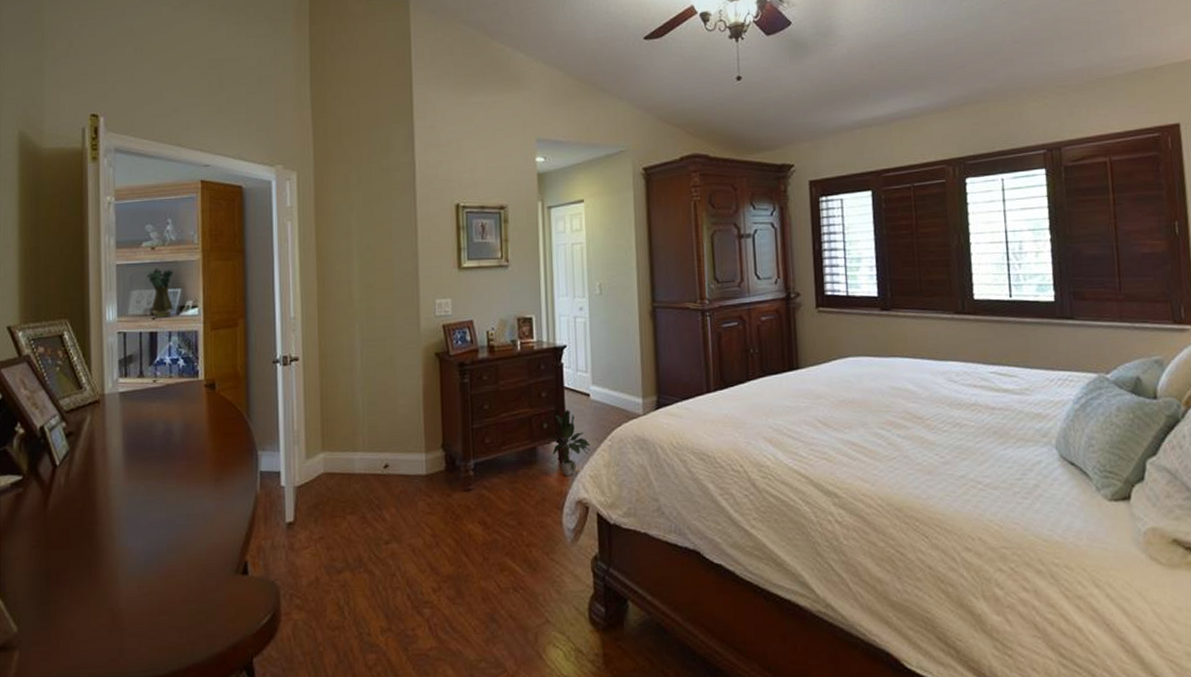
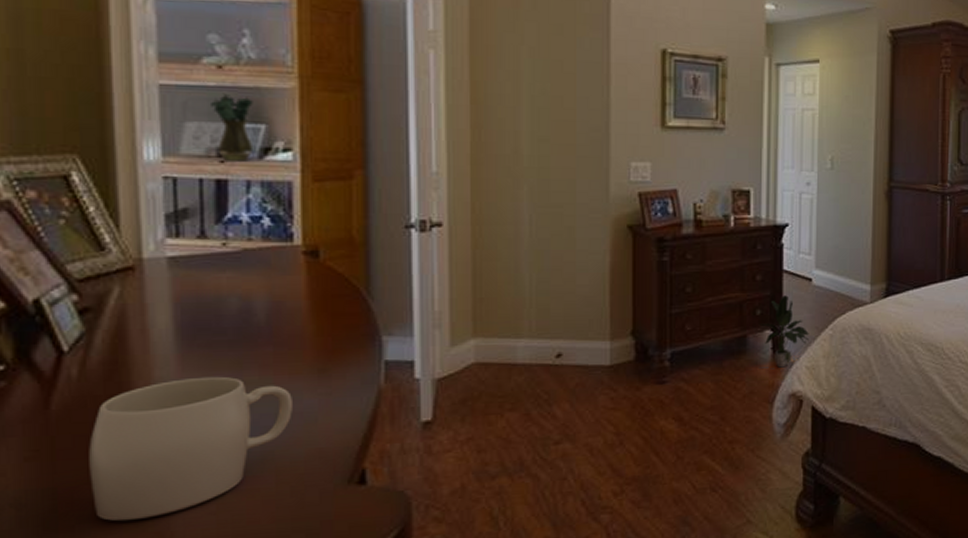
mug: none [70,484,198,599] -> present [89,376,292,522]

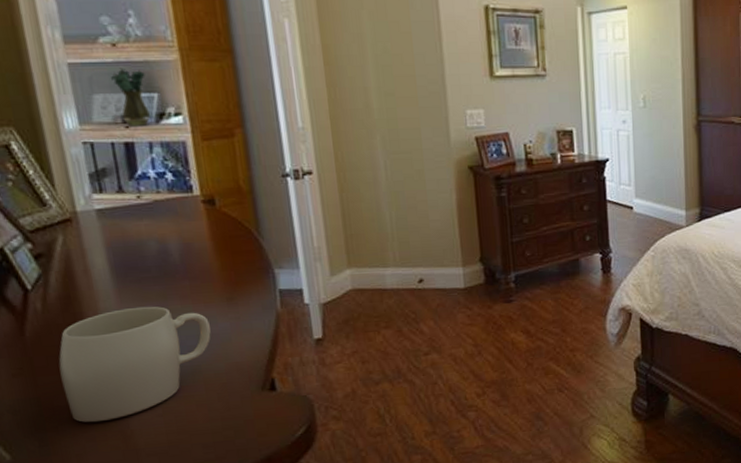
potted plant: present [758,295,809,368] -> none [588,222,634,286]

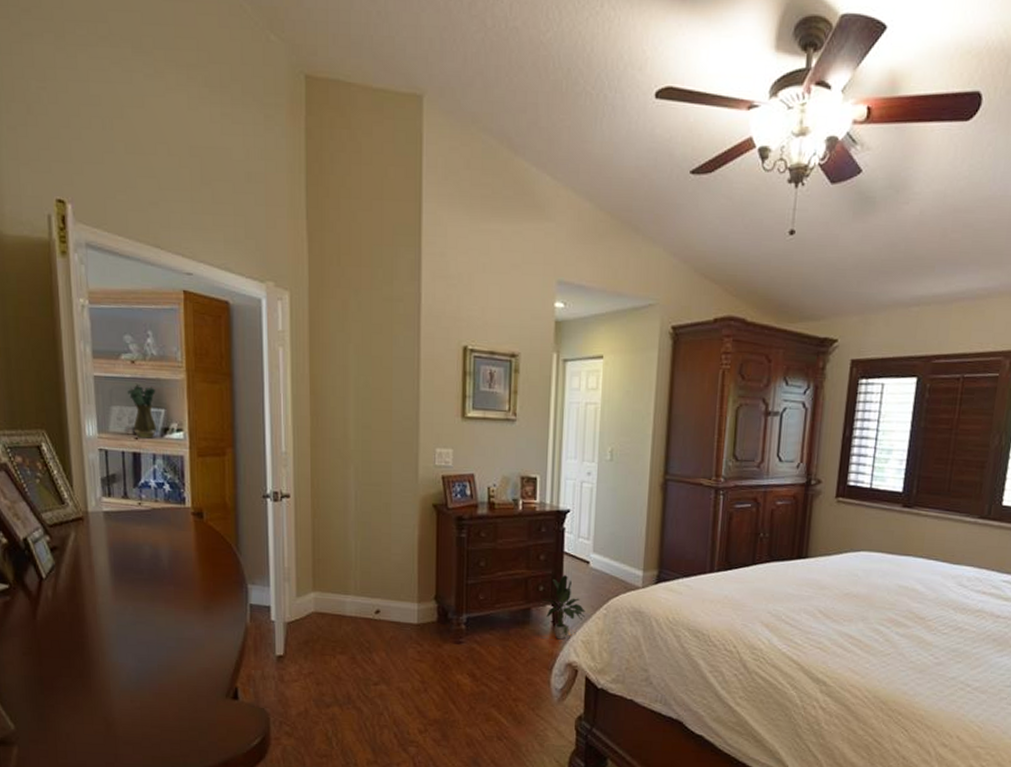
mug: present [58,306,211,423] -> none [60,605,188,707]
potted plant: none [588,222,634,286] -> present [541,575,585,640]

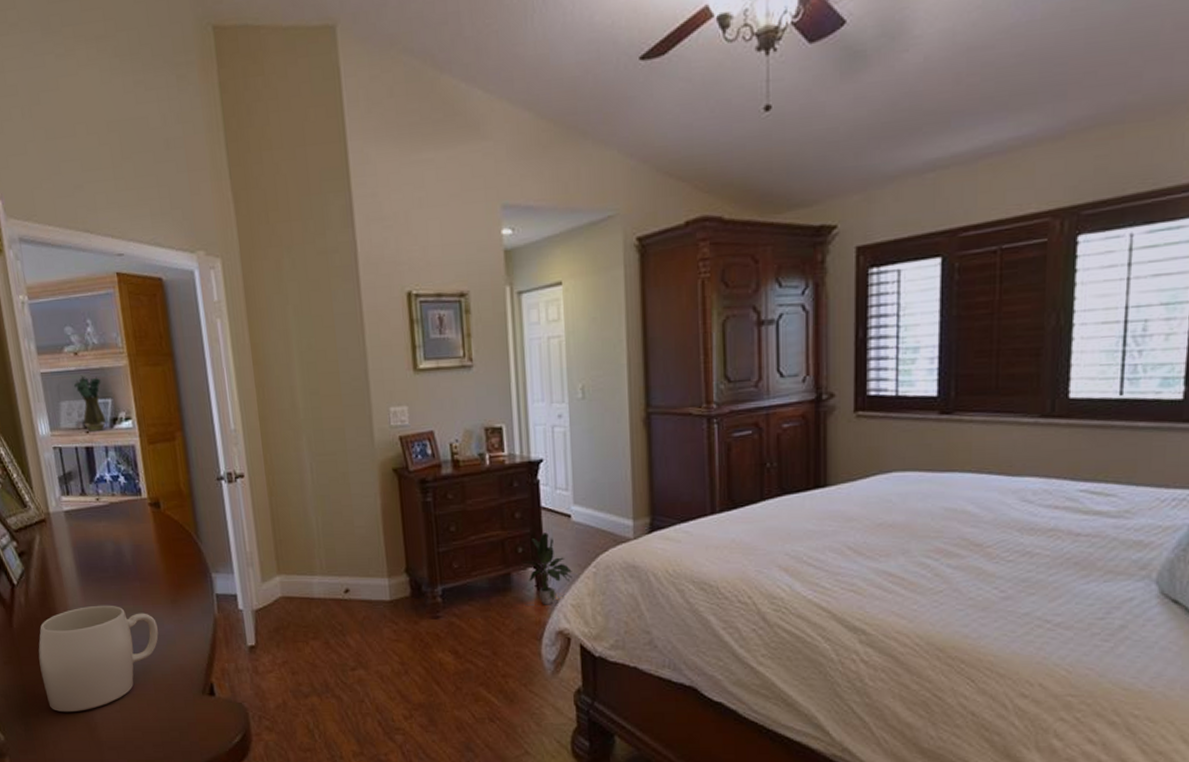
mug: none [60,605,188,707] -> present [38,605,159,713]

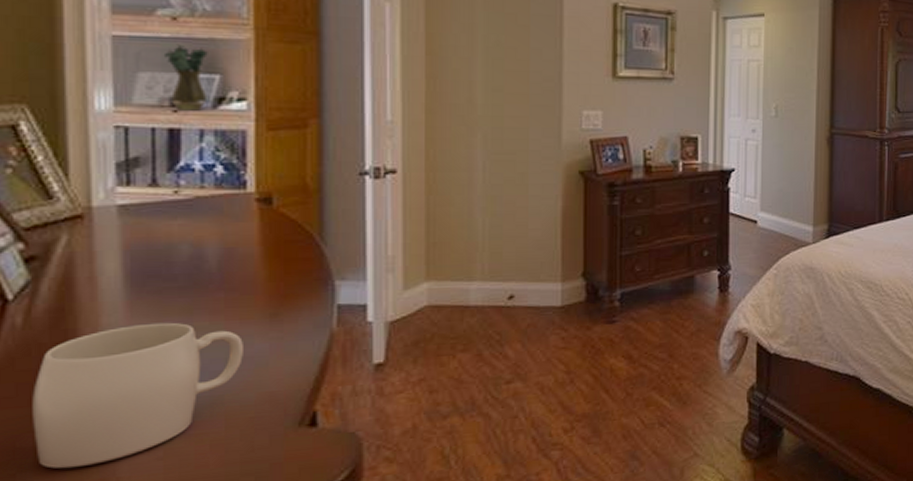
potted plant: present [521,533,572,605] -> none [705,237,754,306]

